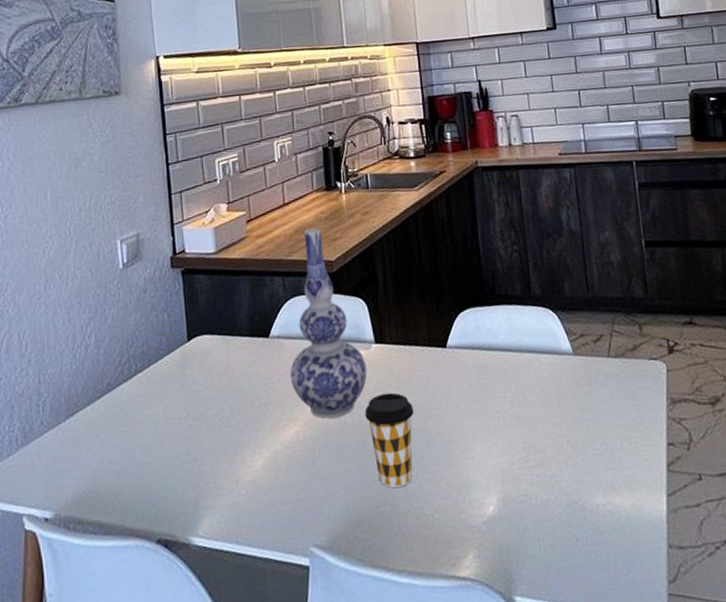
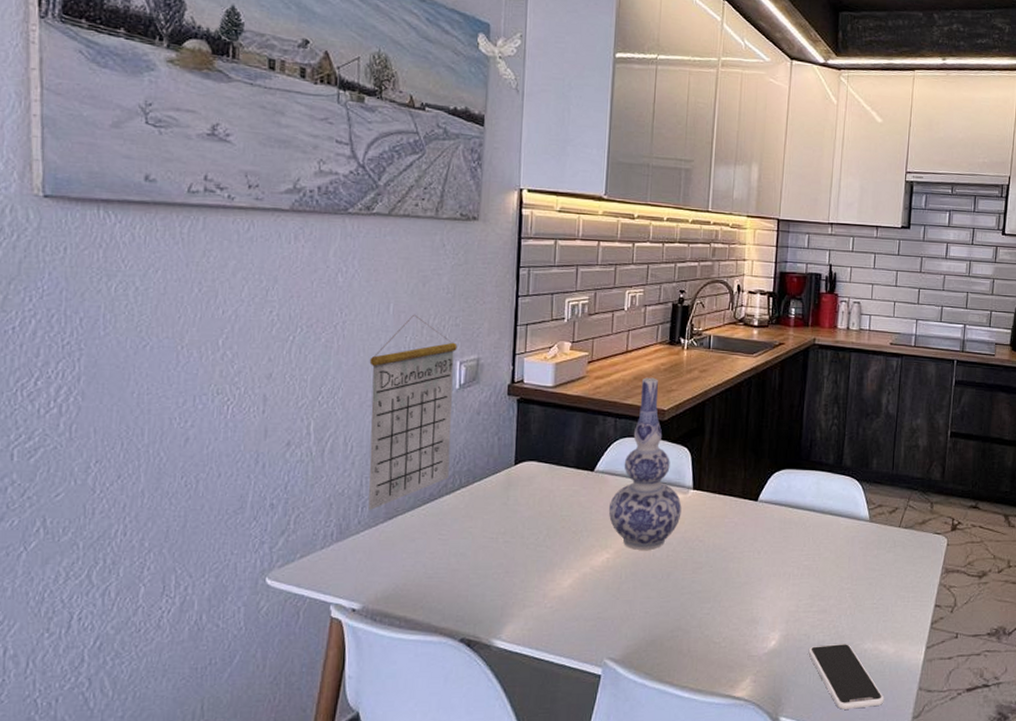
calendar: none [34,198,124,409] -> present [368,314,458,510]
coffee cup: present [364,392,414,488] -> none [673,534,719,617]
smartphone: none [532,500,631,581] -> present [808,643,884,710]

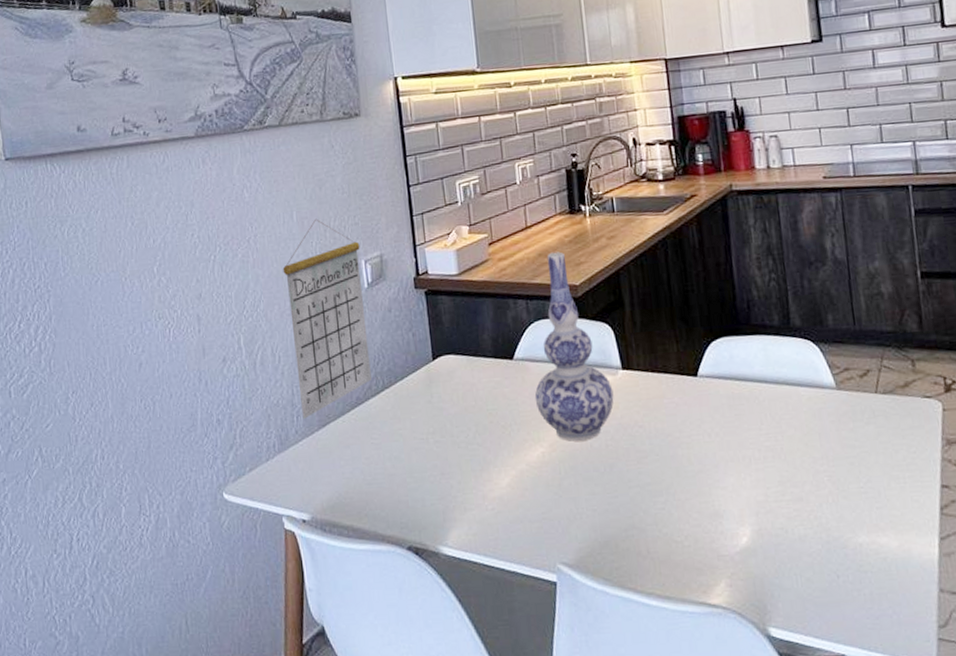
smartphone: present [808,643,884,710] -> none [789,536,897,618]

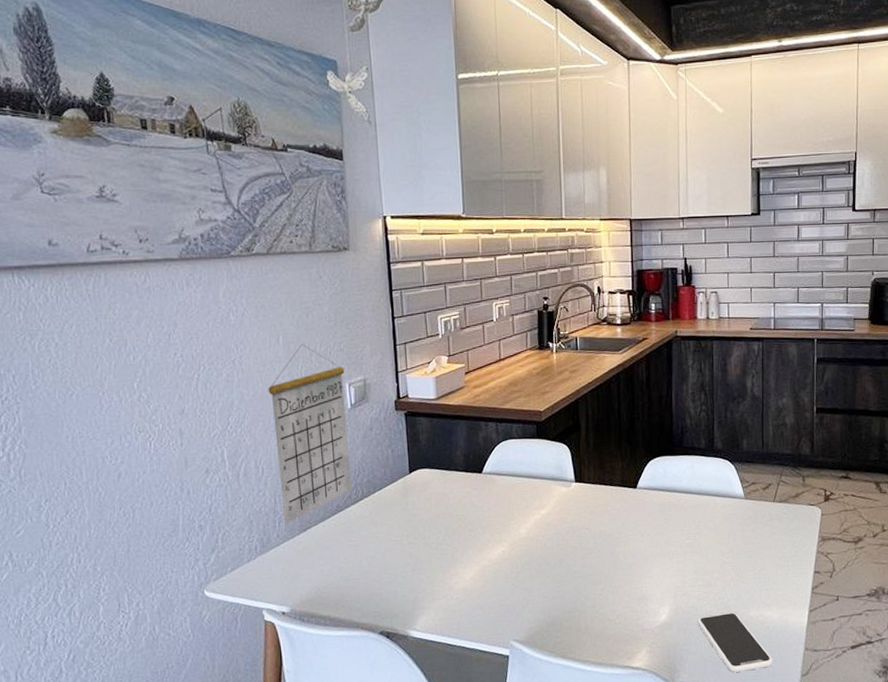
vase: present [535,251,614,441] -> none [499,382,567,541]
smartphone: none [789,536,897,618] -> present [697,612,773,673]

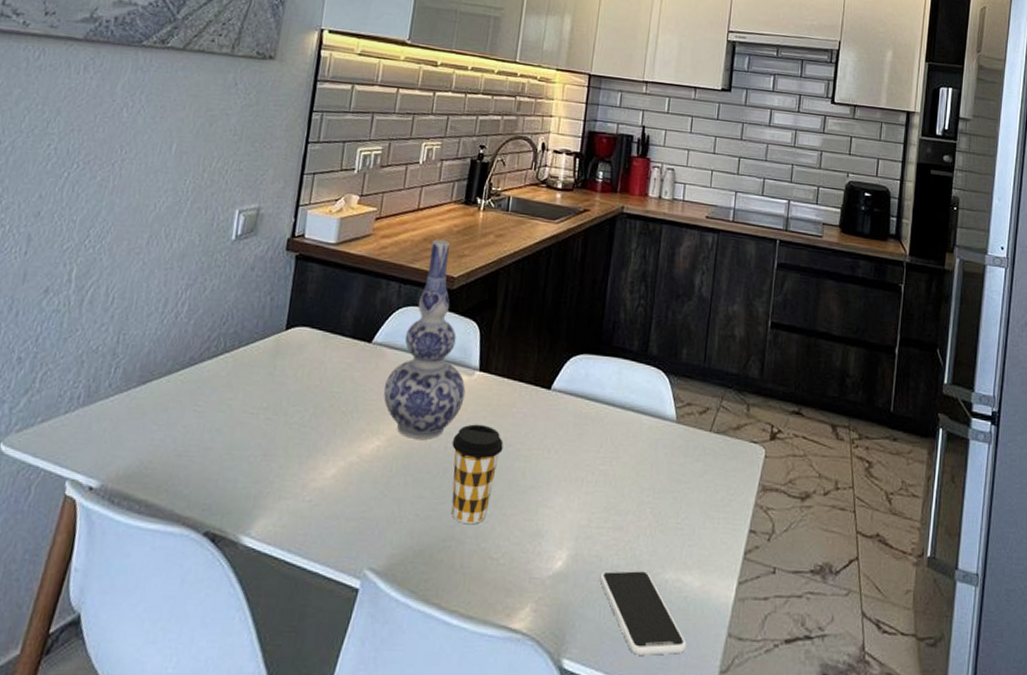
calendar: present [268,343,352,524] -> none [121,155,239,372]
vase: none [499,382,567,541] -> present [383,239,466,440]
coffee cup: none [562,523,605,598] -> present [451,424,504,525]

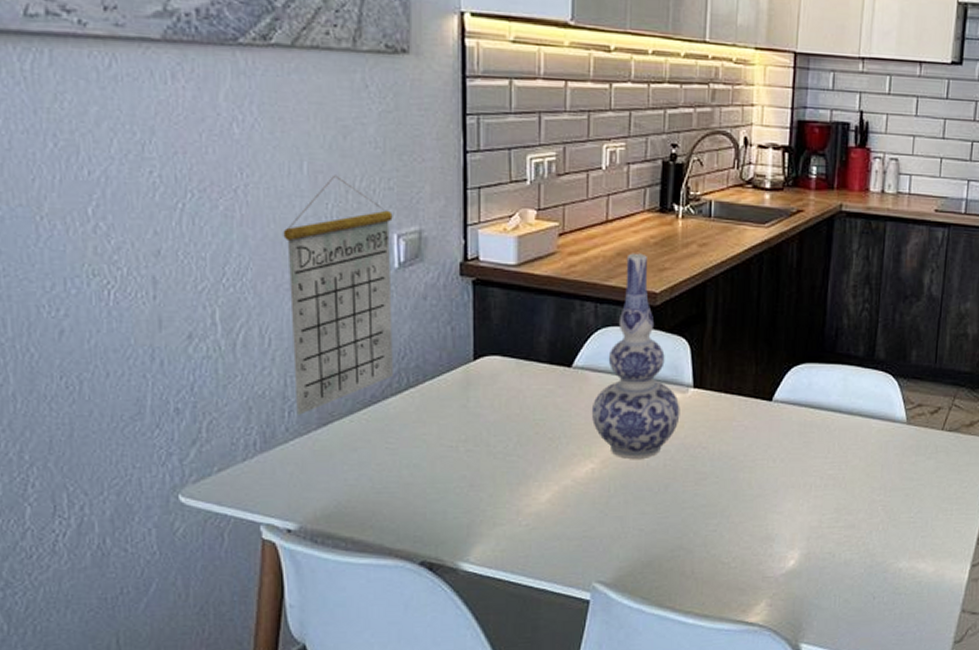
calendar: none [121,155,239,372] -> present [283,175,393,415]
coffee cup: present [451,424,504,525] -> none [671,440,726,535]
smartphone: present [599,570,687,656] -> none [833,561,922,635]

